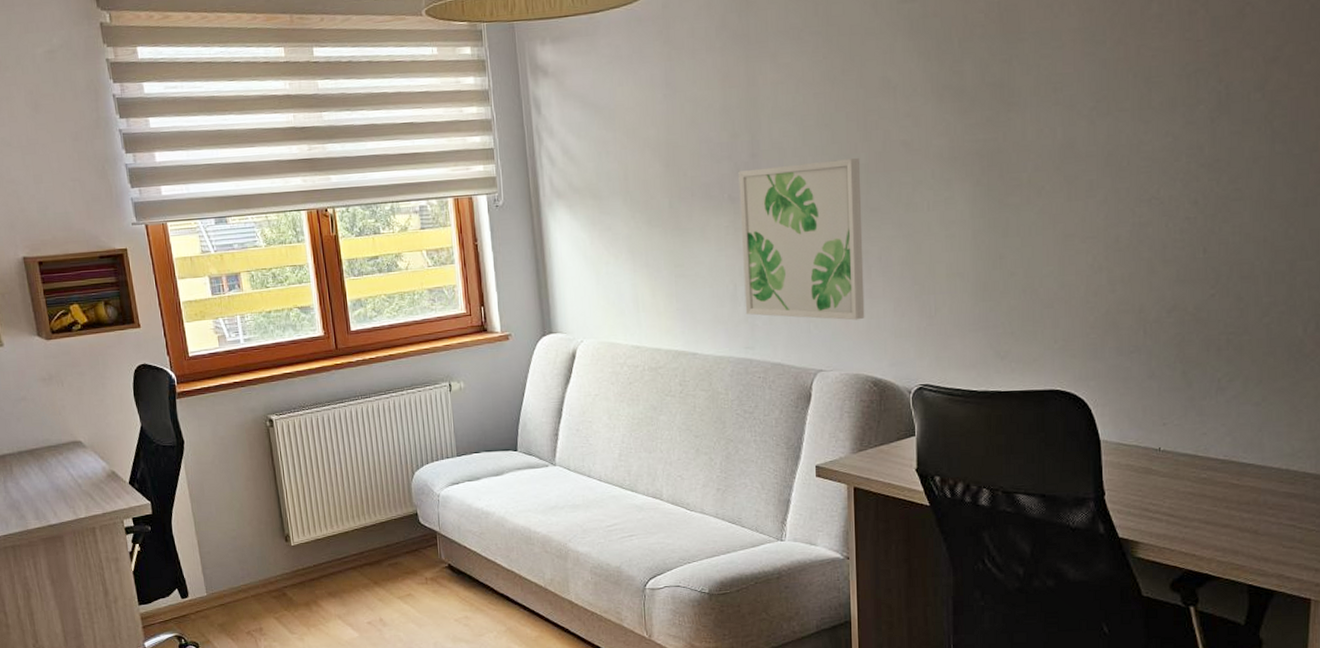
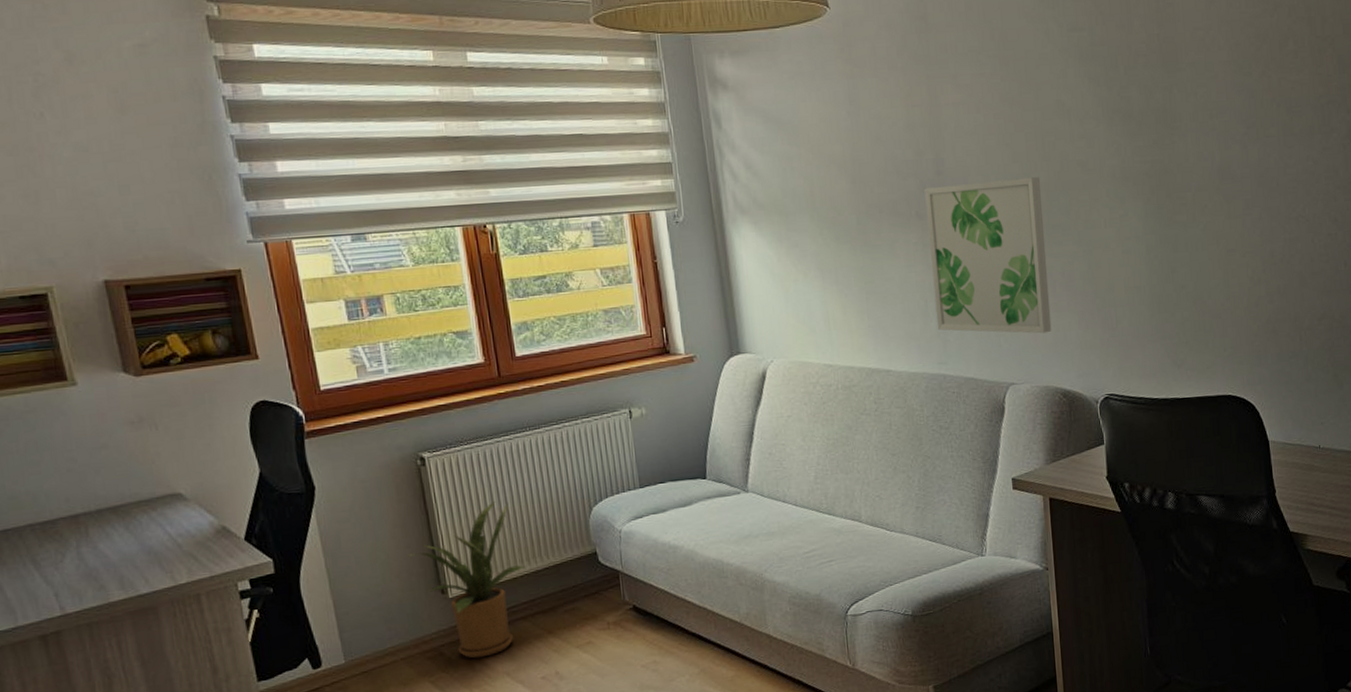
house plant: none [257,462,356,601] -> present [406,501,526,659]

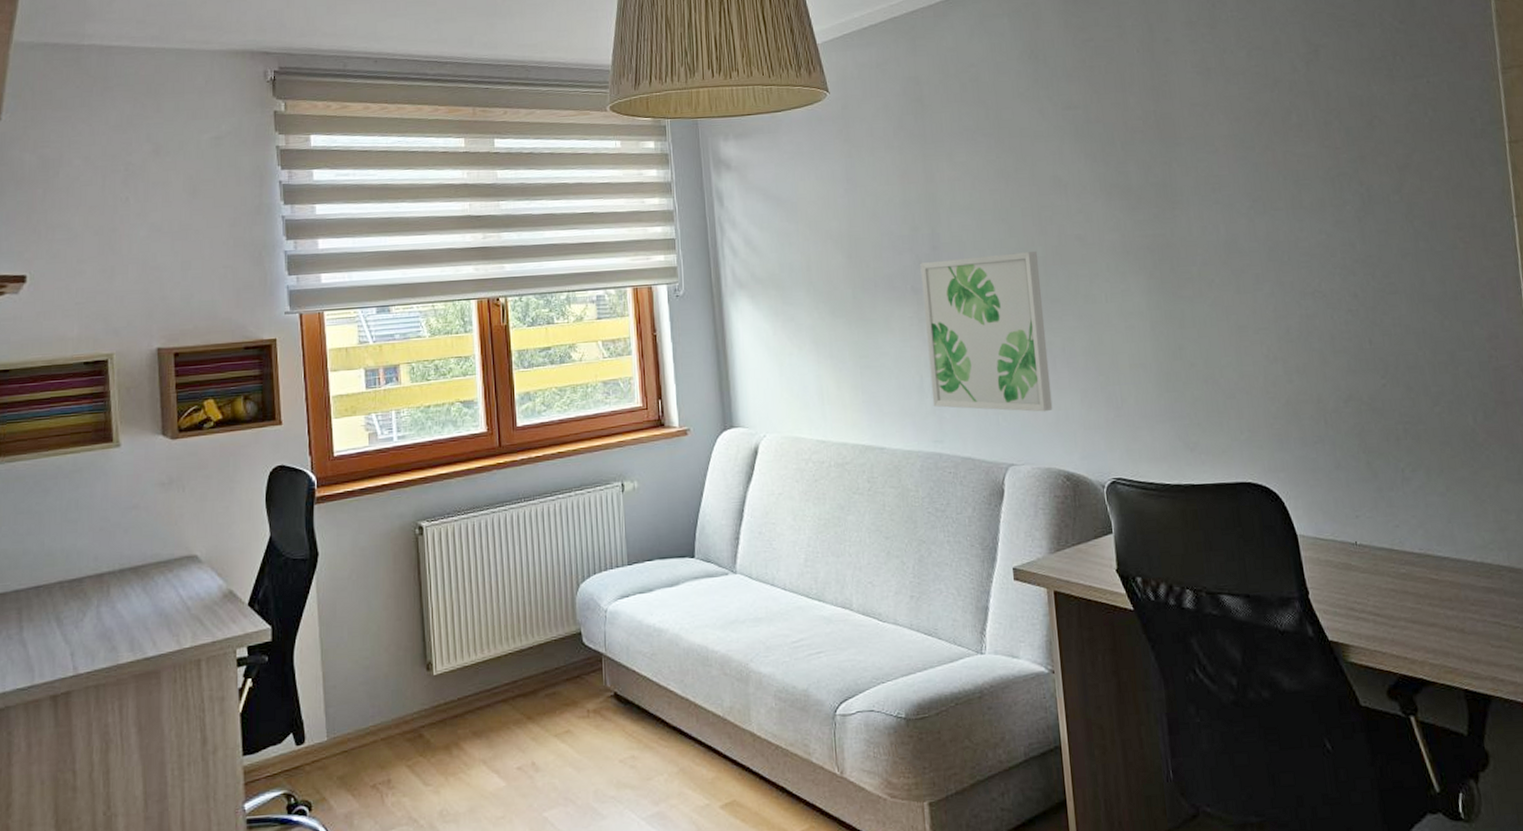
house plant: present [406,501,526,659] -> none [396,574,511,743]

